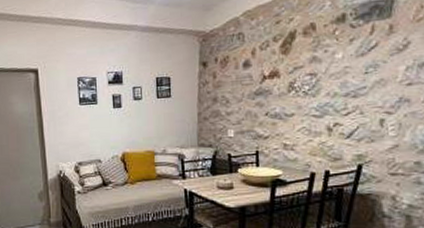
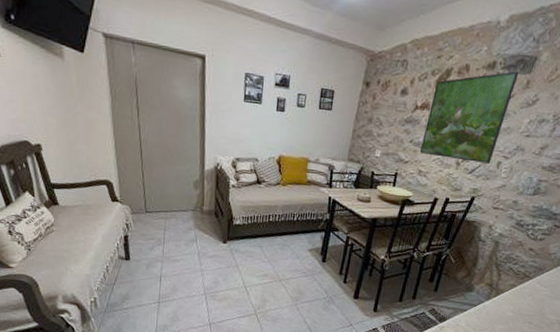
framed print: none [279,18,377,126] -> present [419,71,519,164]

